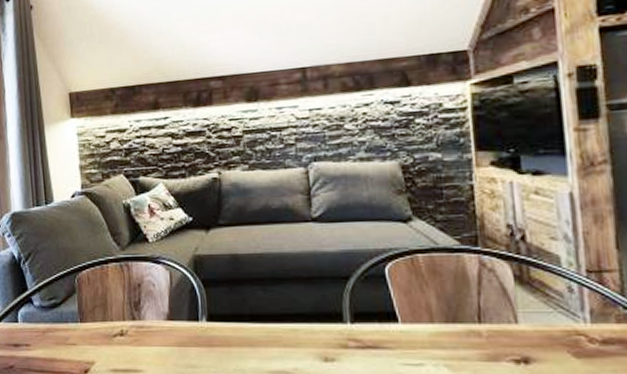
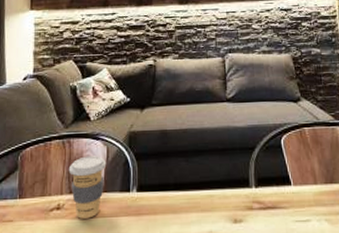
coffee cup: none [129,281,171,347] -> present [68,156,107,219]

